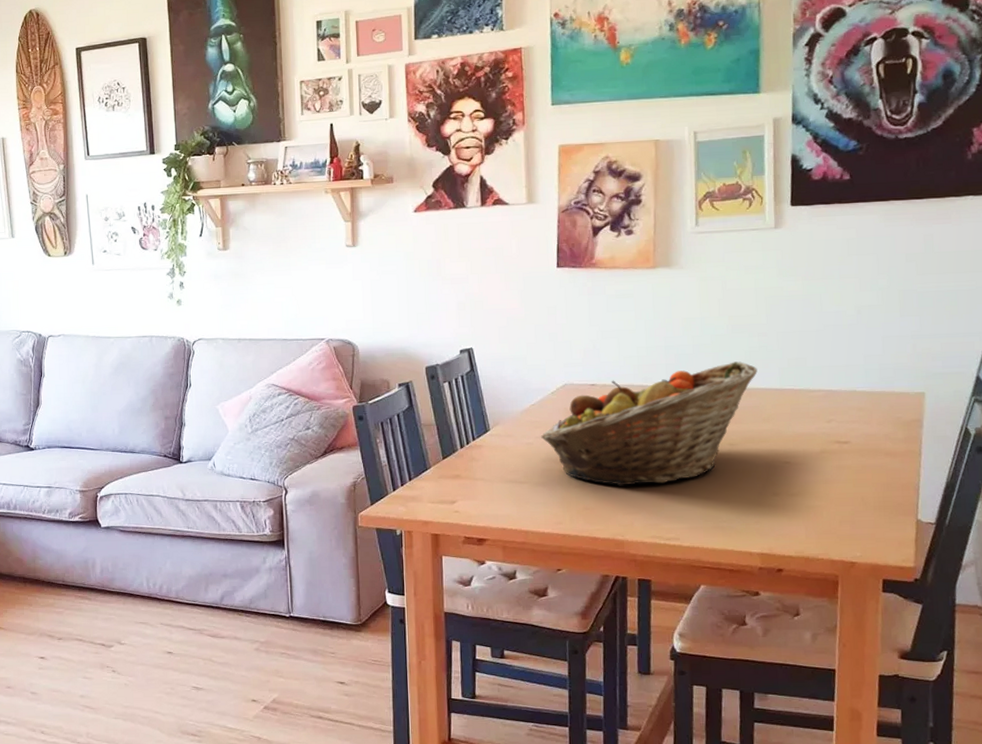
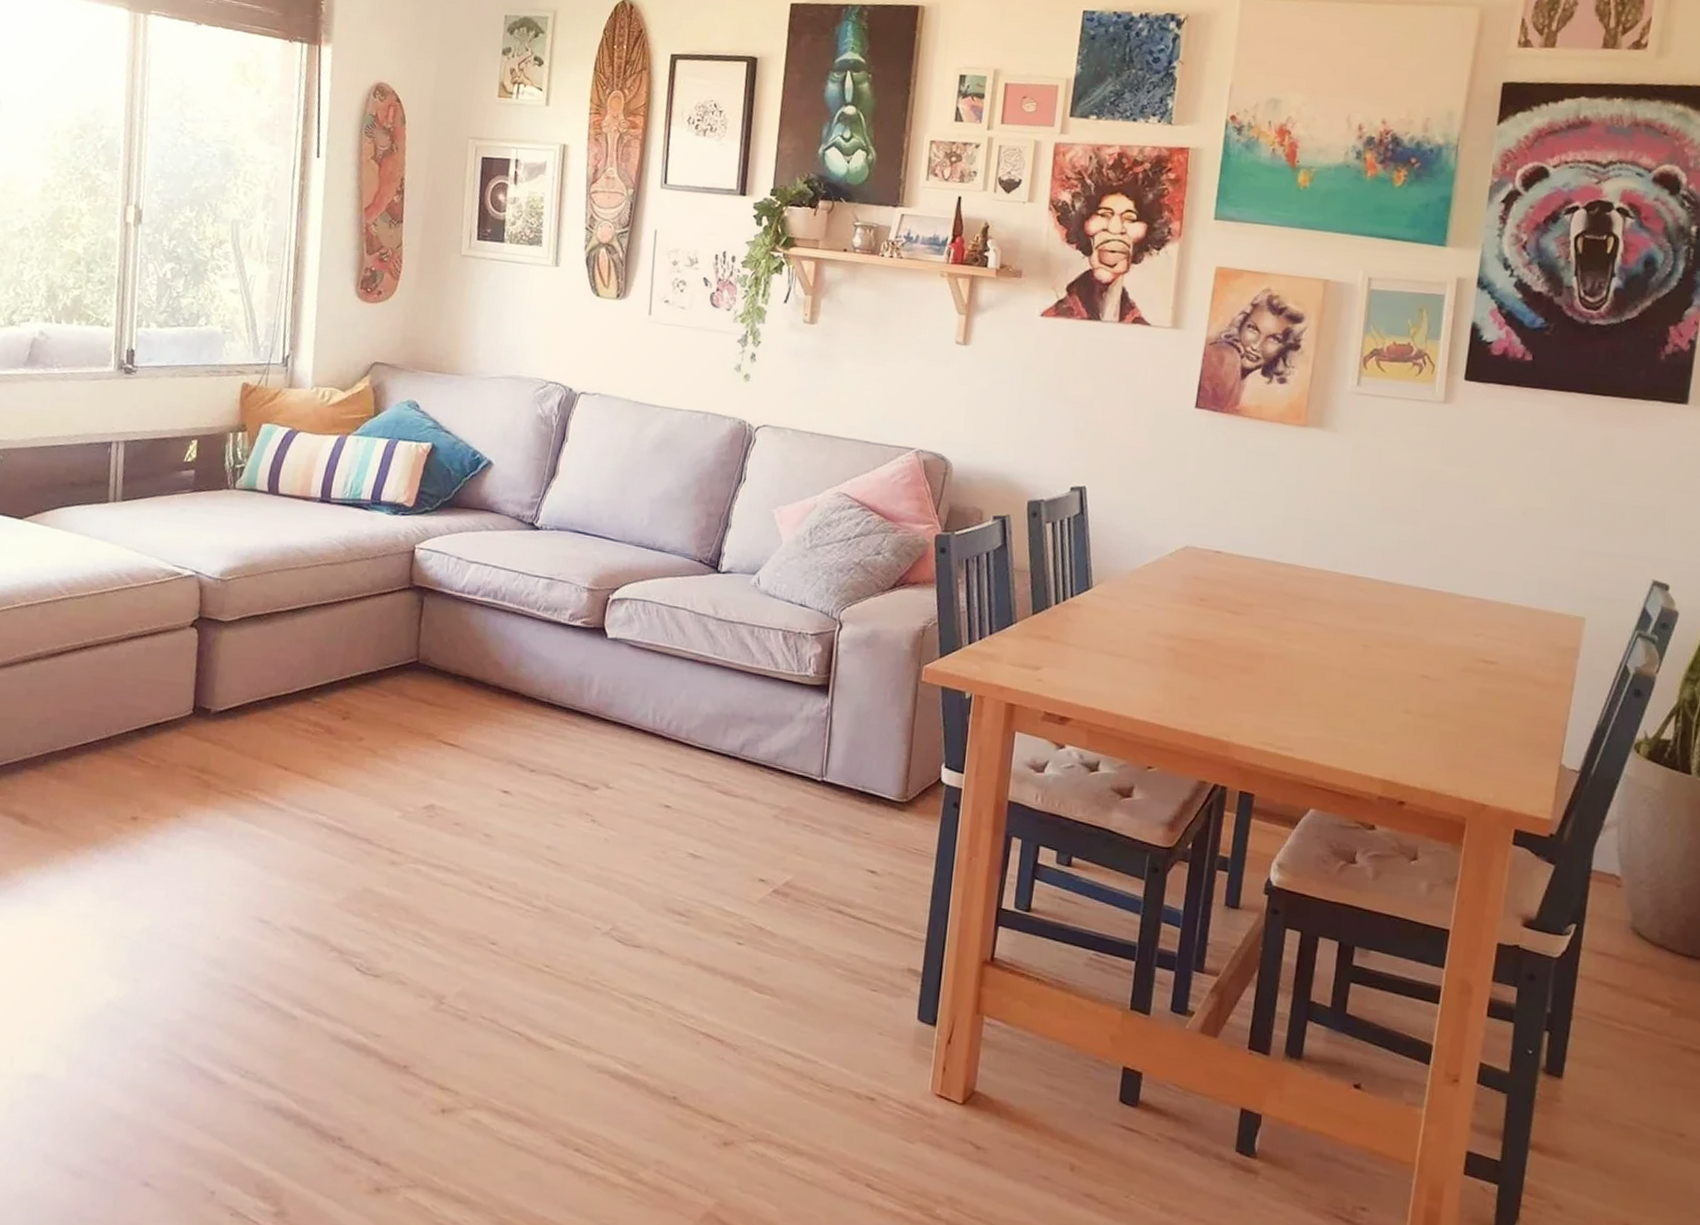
fruit basket: present [541,361,757,486] -> none [1150,549,1405,681]

